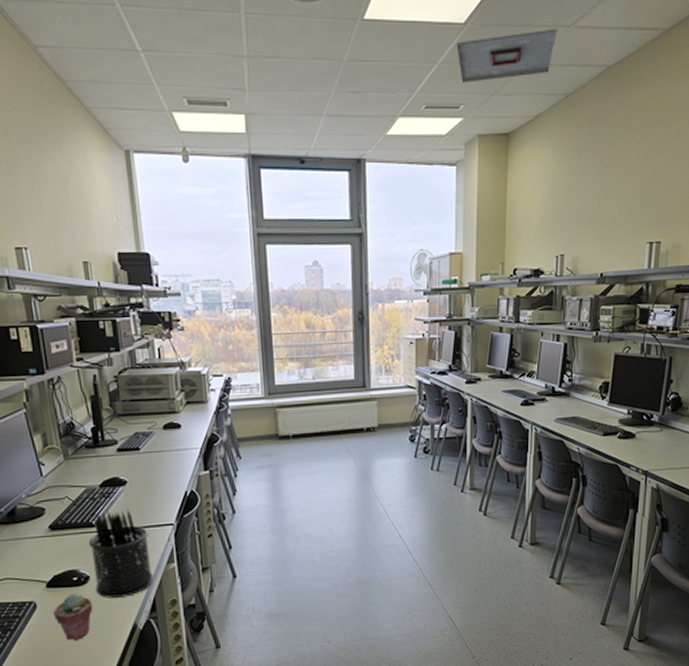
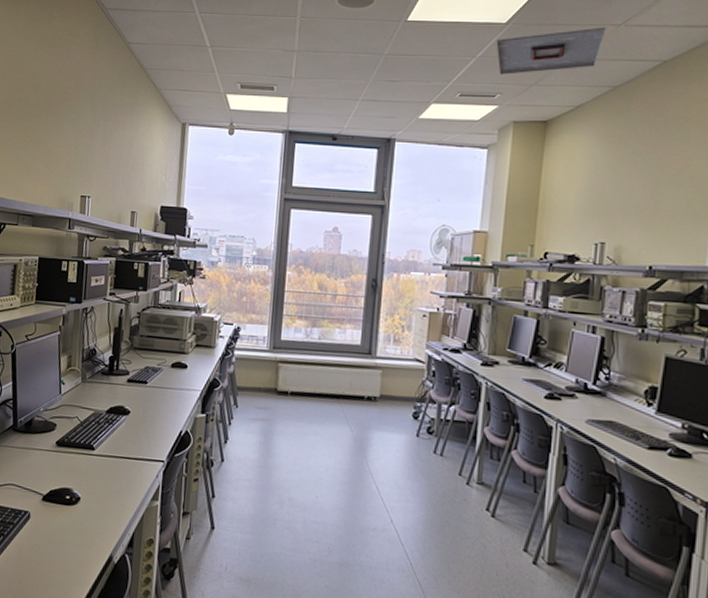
potted succulent: present [53,594,93,641] -> none [42,511,78,561]
pen holder: present [89,510,153,598] -> none [83,436,141,526]

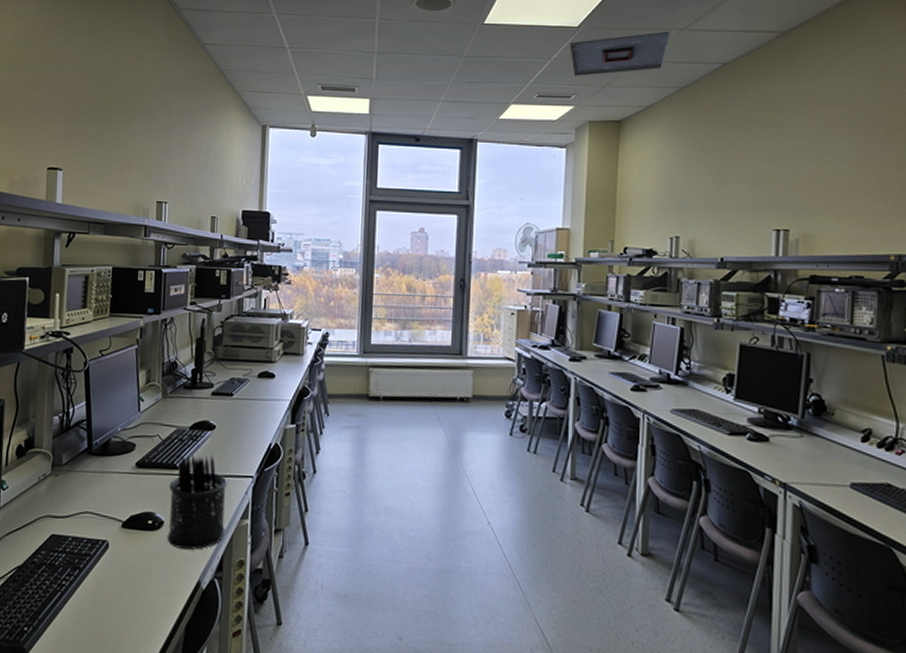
pen holder: none [83,436,141,526] -> present [167,454,228,550]

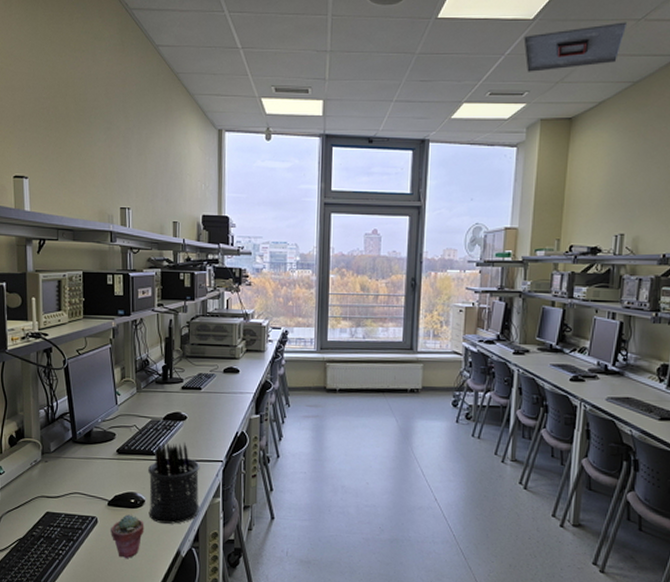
potted succulent: none [122,538,162,592] -> present [111,514,144,559]

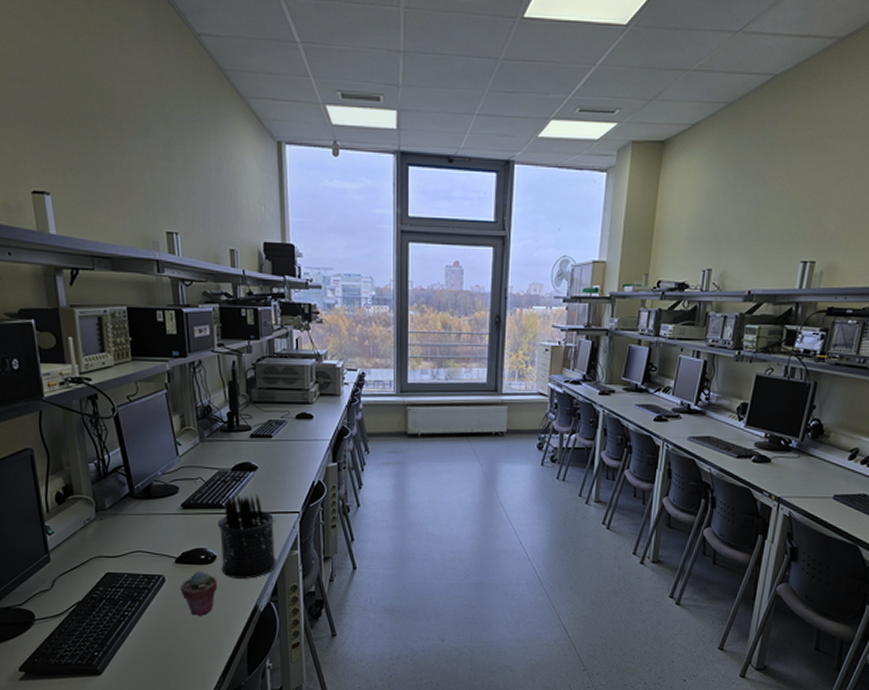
ceiling vent: present [523,22,628,72] -> none [616,33,725,87]

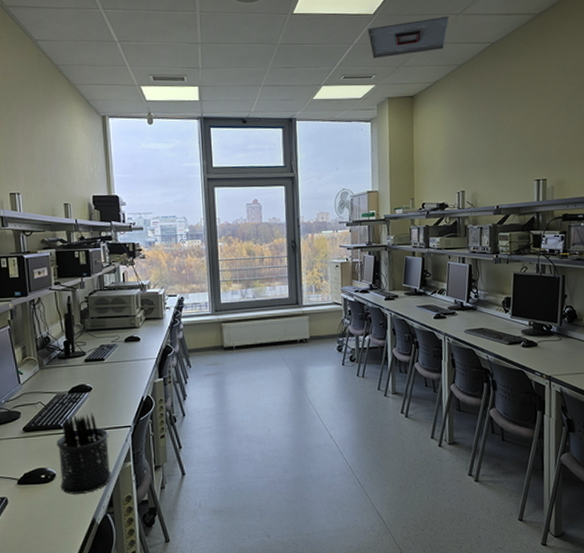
potted succulent: present [180,571,218,617] -> none [22,490,57,535]
ceiling vent: none [616,33,725,87] -> present [367,16,450,58]

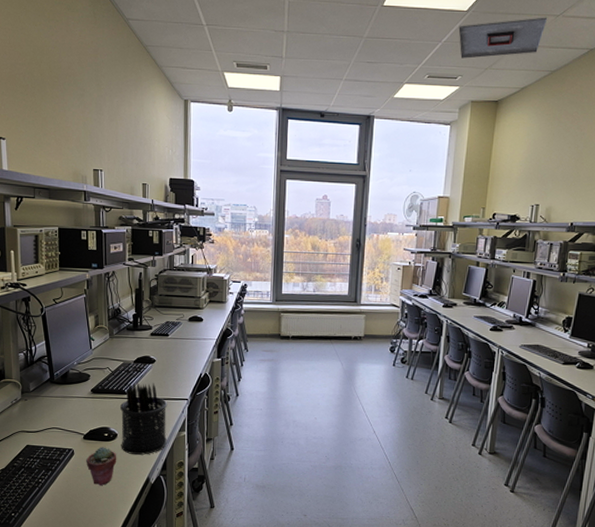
potted succulent: none [22,490,57,535] -> present [86,447,117,486]

